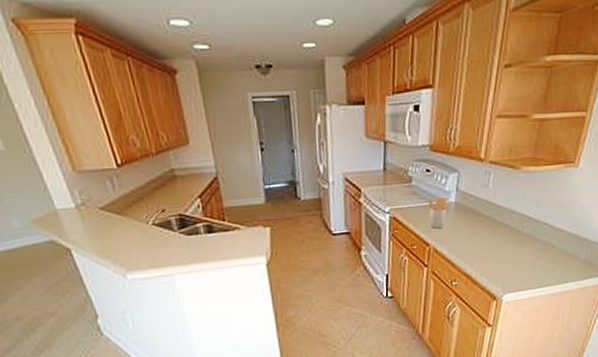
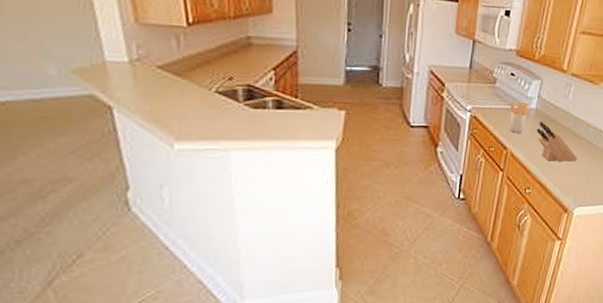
knife block: none [458,213,503,253] -> present [537,120,578,162]

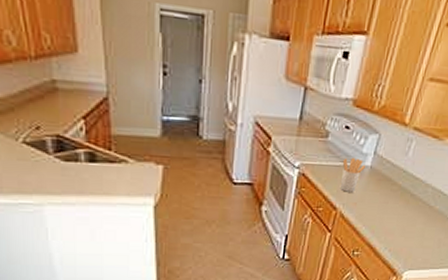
knife block: present [537,120,578,162] -> none [370,179,412,224]

